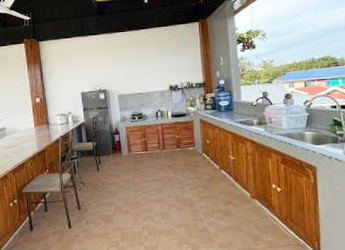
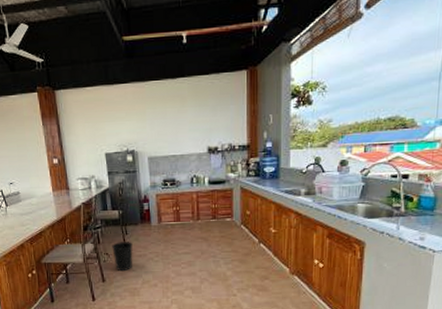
wastebasket: none [87,171,106,199] -> present [112,242,133,272]

